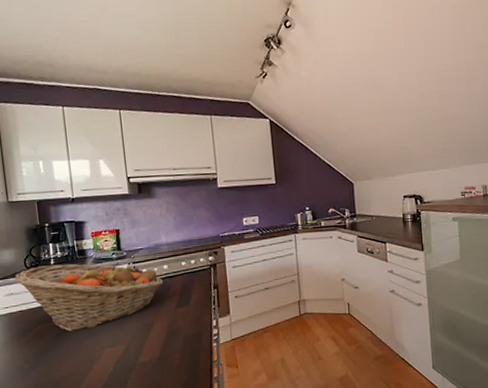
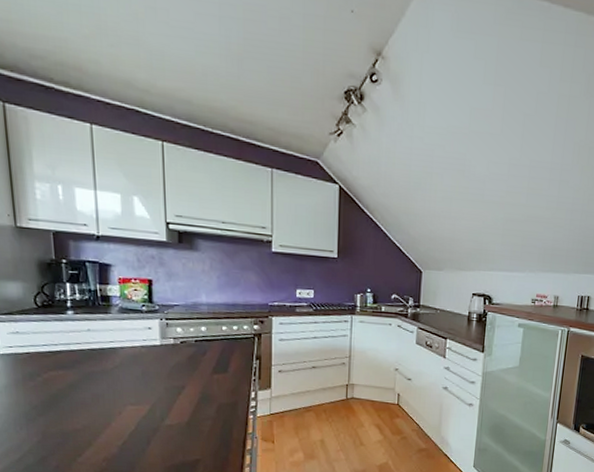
fruit basket: present [15,262,164,332] -> none [22,306,200,383]

